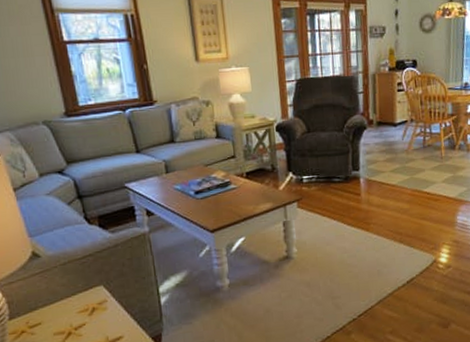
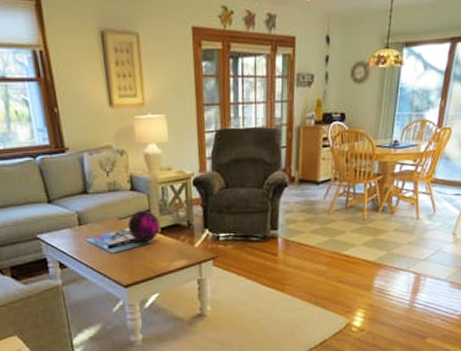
decorative orb: none [213,156,245,187] -> present [127,210,160,242]

